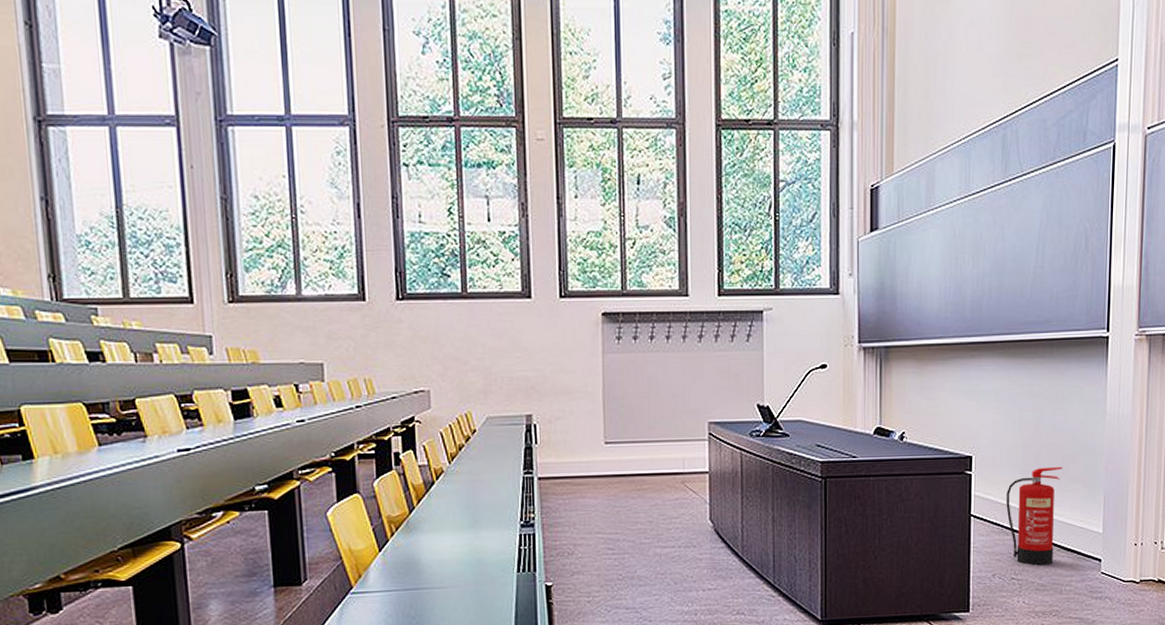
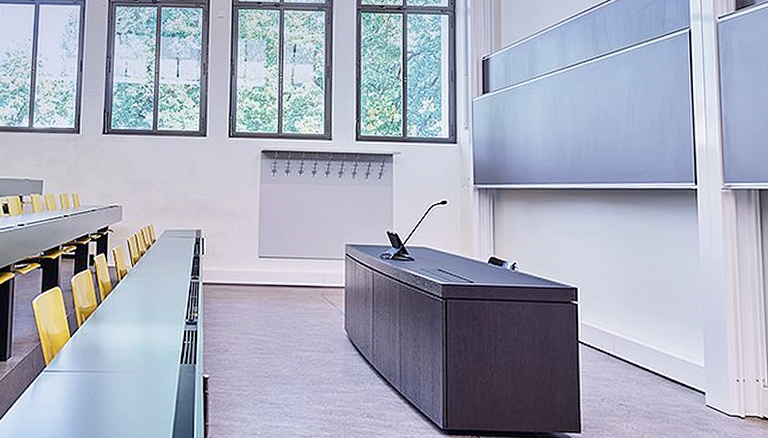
fire extinguisher: present [1006,466,1063,566] -> none [611,302,662,394]

